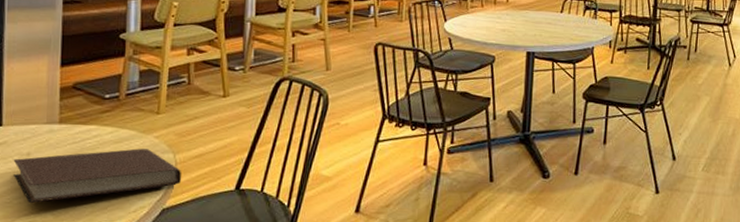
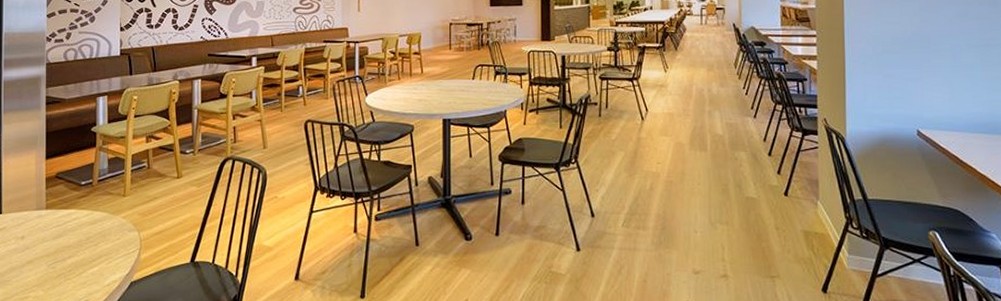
notebook: present [13,148,182,203] -> none [11,228,146,280]

